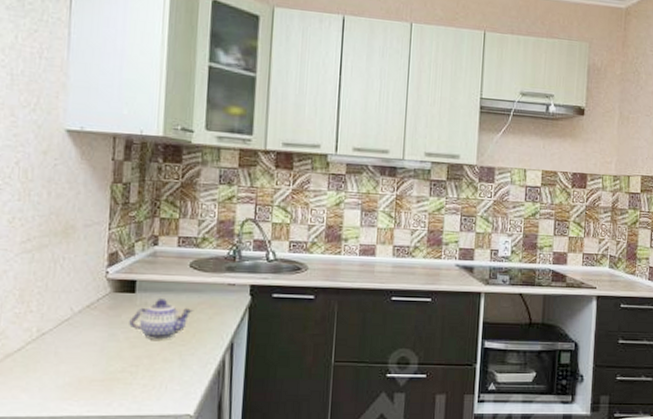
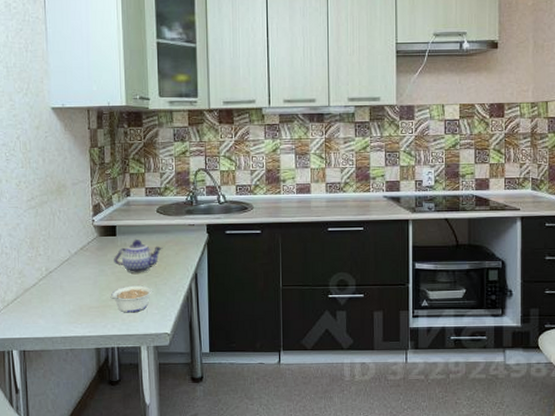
legume: none [120,355,177,389] -> present [110,285,153,313]

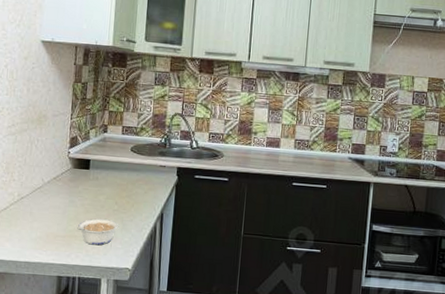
teapot: present [114,240,163,274] -> none [84,175,133,208]

